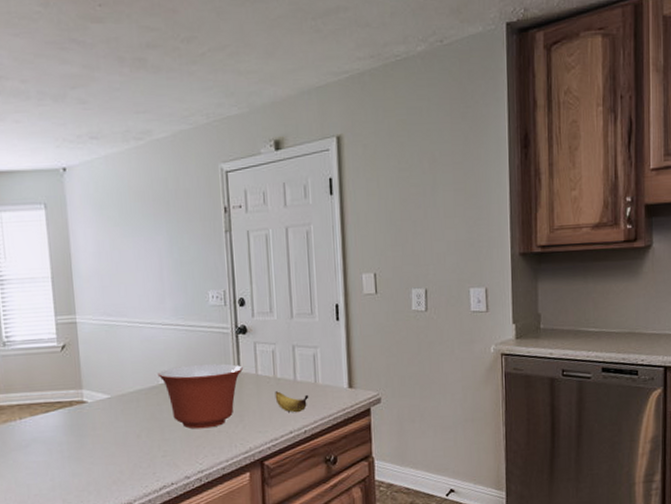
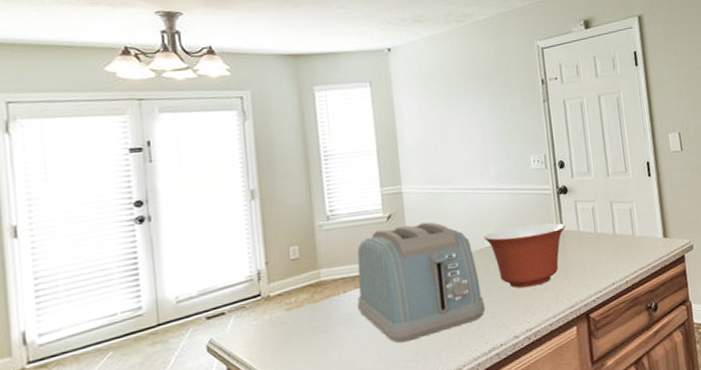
toaster: none [32,354,157,473] -> present [357,221,486,344]
banana: present [275,391,309,413] -> none [596,245,629,265]

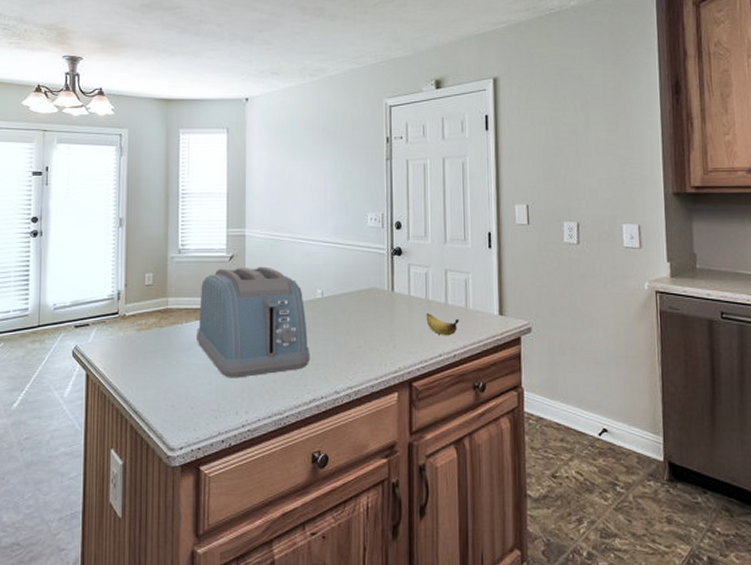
mixing bowl: present [483,222,565,288] -> none [315,281,396,345]
banana: none [596,245,629,265] -> present [426,313,460,336]

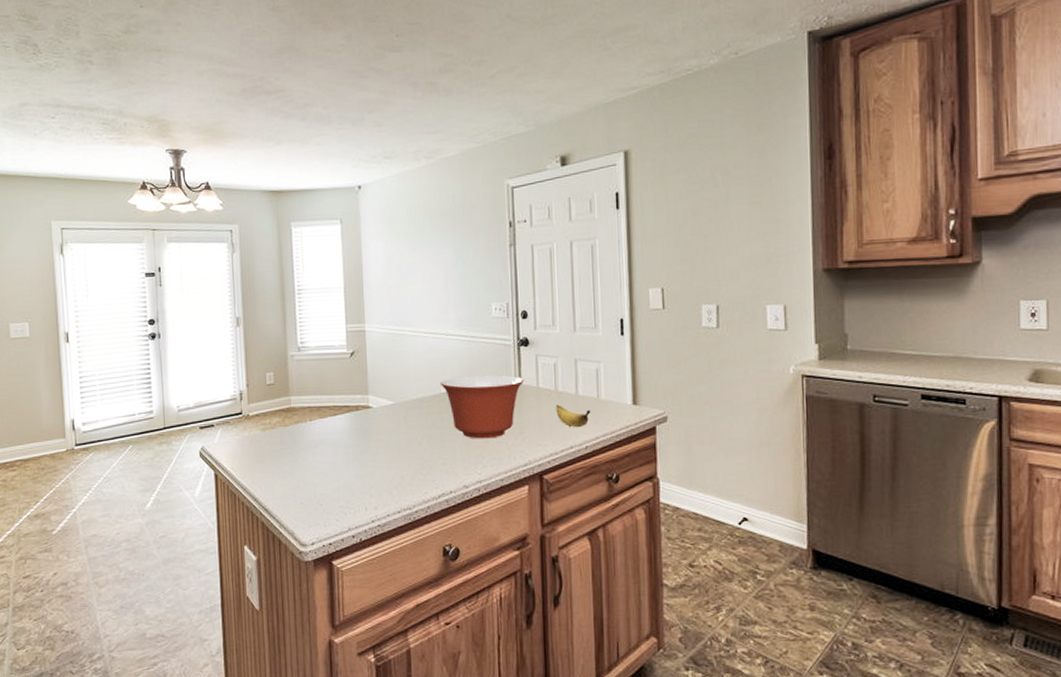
toaster: present [197,266,310,378] -> none [321,362,438,475]
mixing bowl: none [315,281,396,345] -> present [440,374,524,439]

